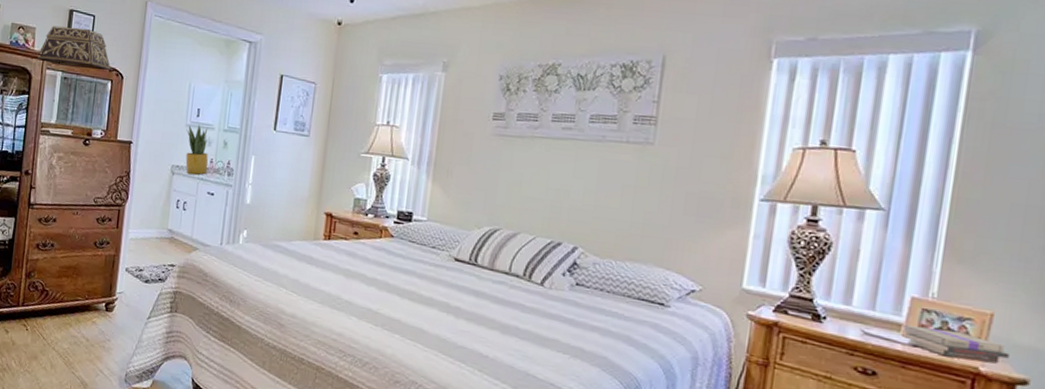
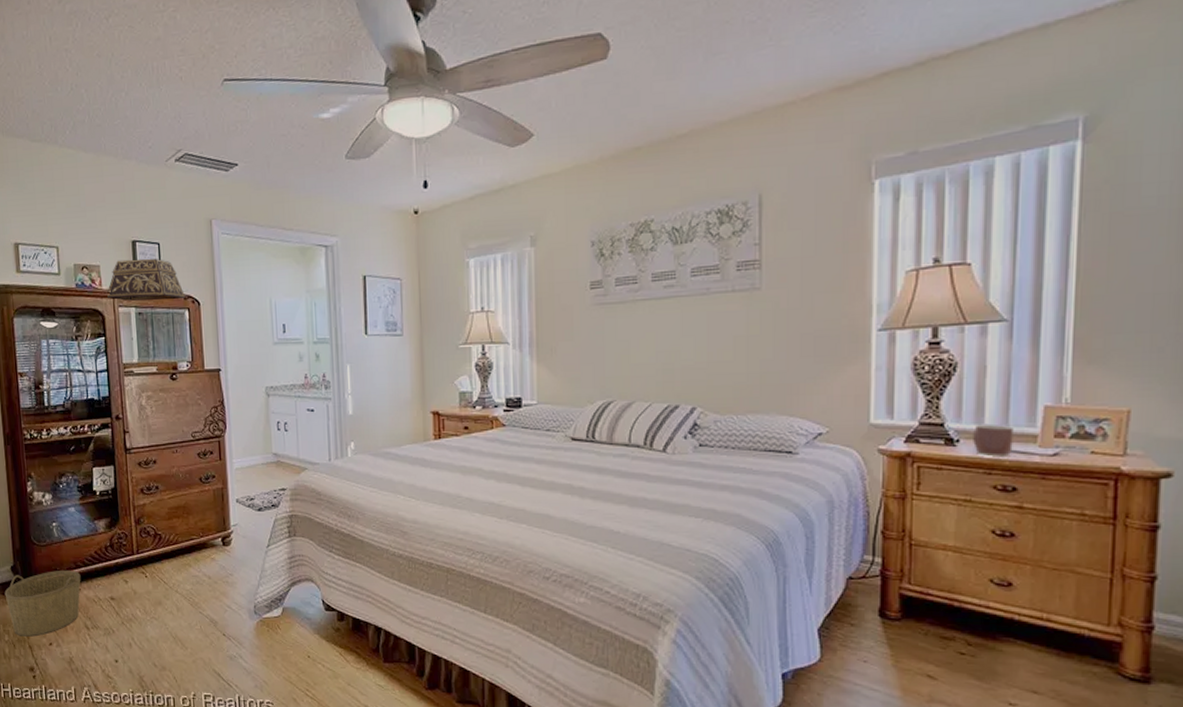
planter: present [185,125,209,175] -> none [274,341,304,394]
mug: none [839,306,880,341] -> present [973,425,1014,457]
books: present [902,325,1009,364] -> none [1039,433,1150,461]

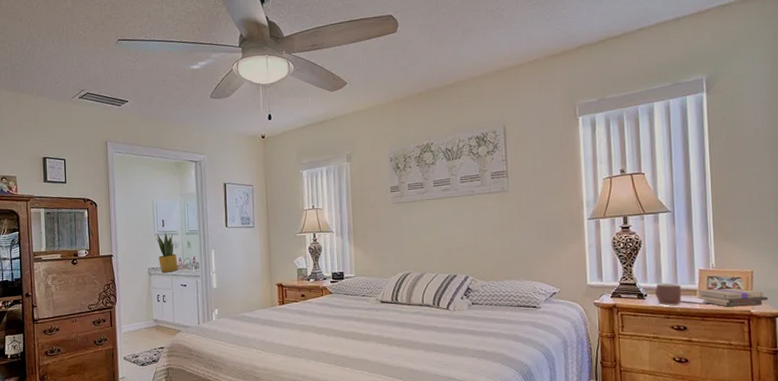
decorative box: present [106,258,186,301] -> none [21,170,86,204]
planter: none [274,341,304,394] -> present [155,233,178,273]
books: none [1039,433,1150,461] -> present [698,287,768,307]

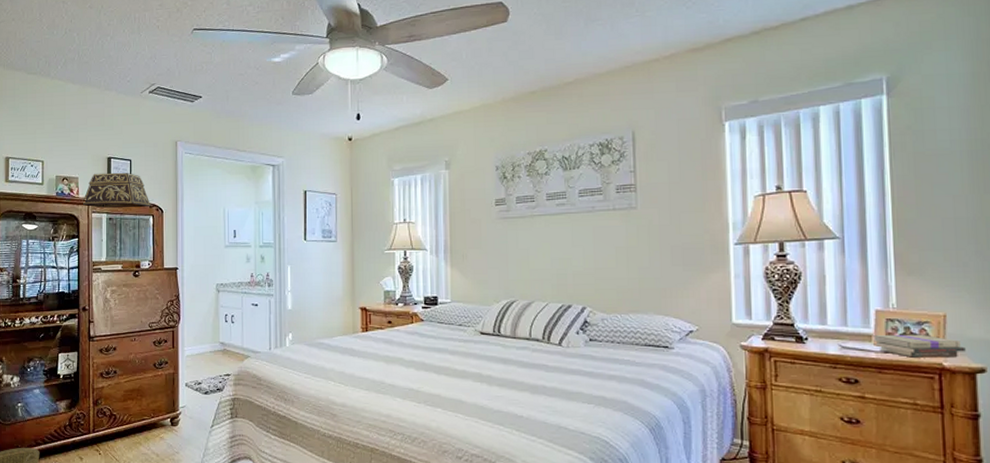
decorative box: none [21,170,86,204] -> present [82,172,151,208]
planter: present [155,233,178,273] -> none [226,244,249,290]
mug: present [655,283,682,306] -> none [819,326,853,353]

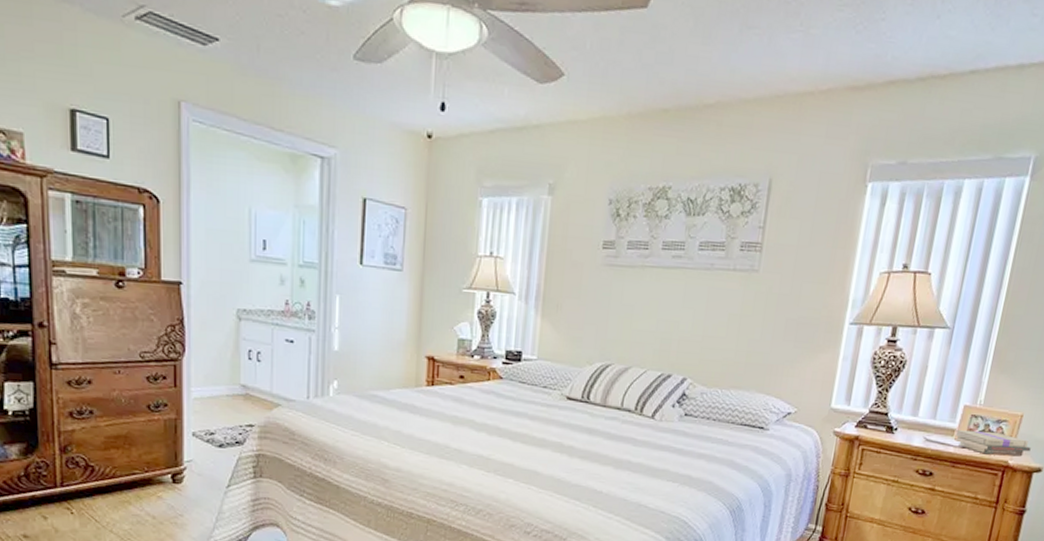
decorative box: present [82,172,151,208] -> none [31,130,141,193]

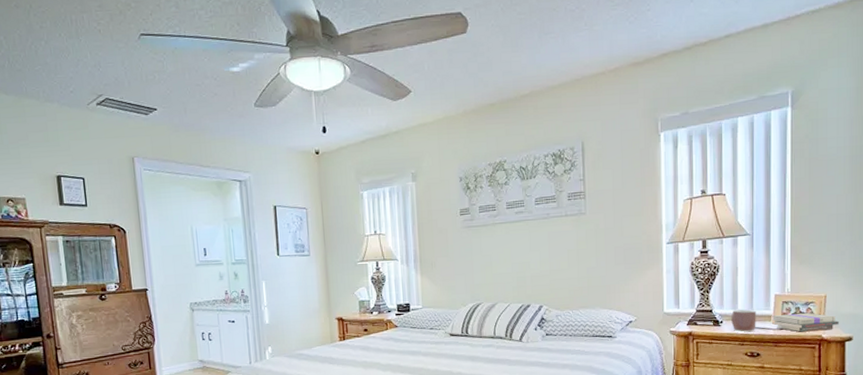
mug: none [907,417,939,446] -> present [731,309,756,333]

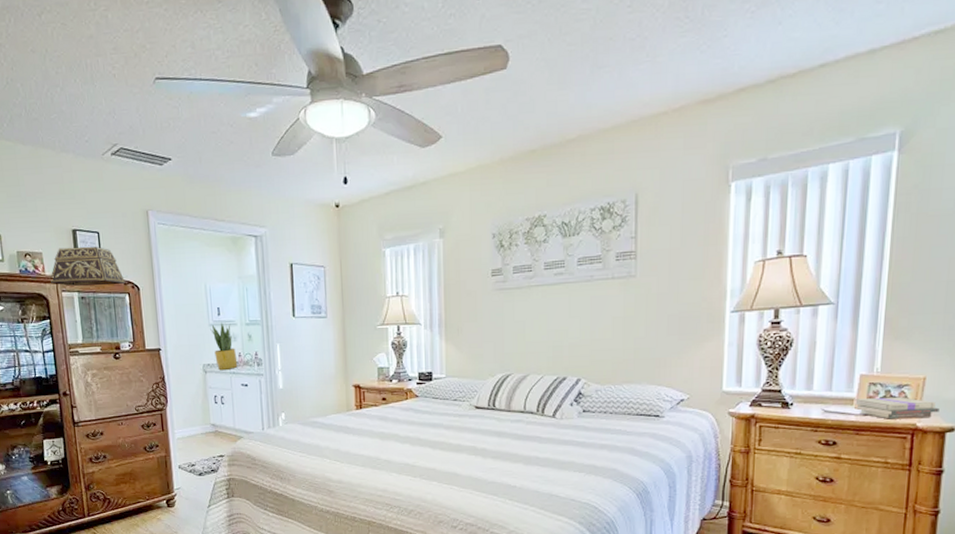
decorative box: none [33,191,112,230] -> present [49,246,126,286]
planter: none [197,262,225,309] -> present [210,323,238,371]
mug: present [731,309,756,333] -> none [804,391,836,417]

